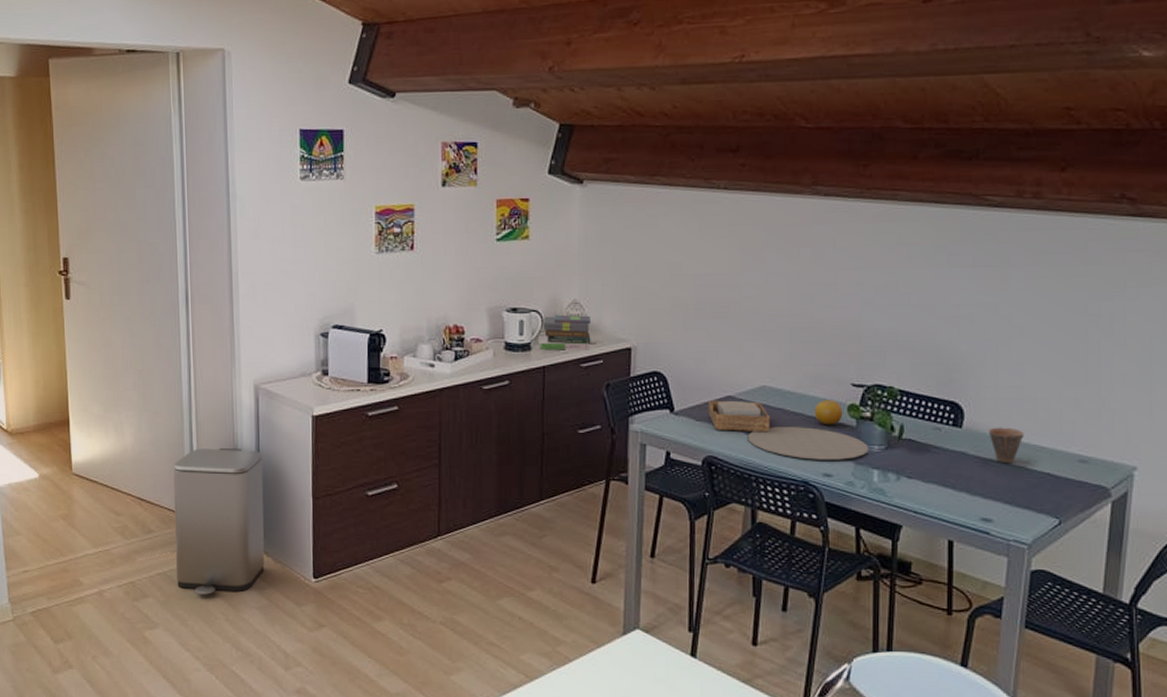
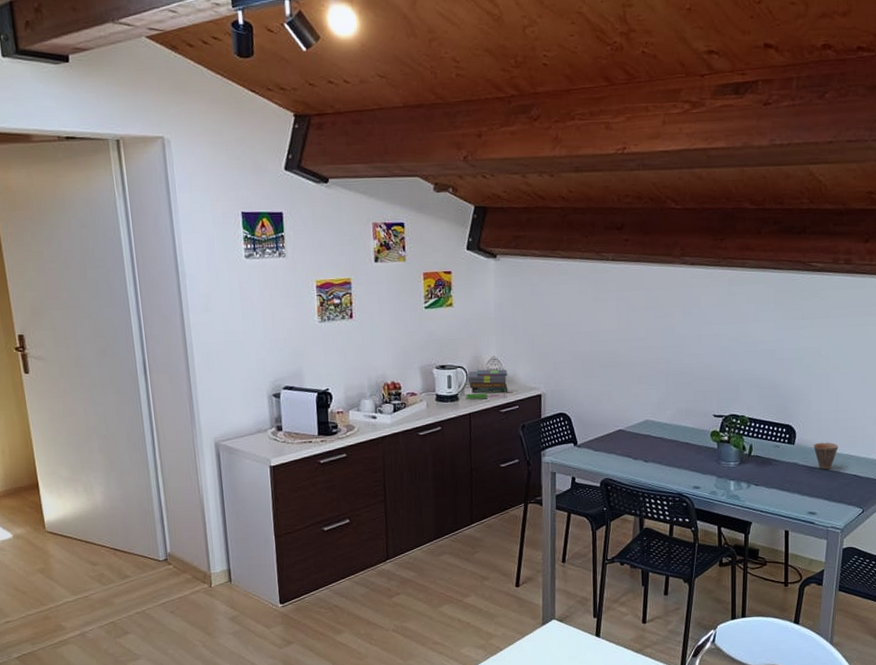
pedal bin: present [173,448,265,595] -> none [143,499,235,627]
napkin holder: present [708,400,770,433] -> none [603,433,652,458]
placemat: present [748,426,869,460] -> none [635,450,727,477]
fruit: present [814,400,843,426] -> none [686,428,707,449]

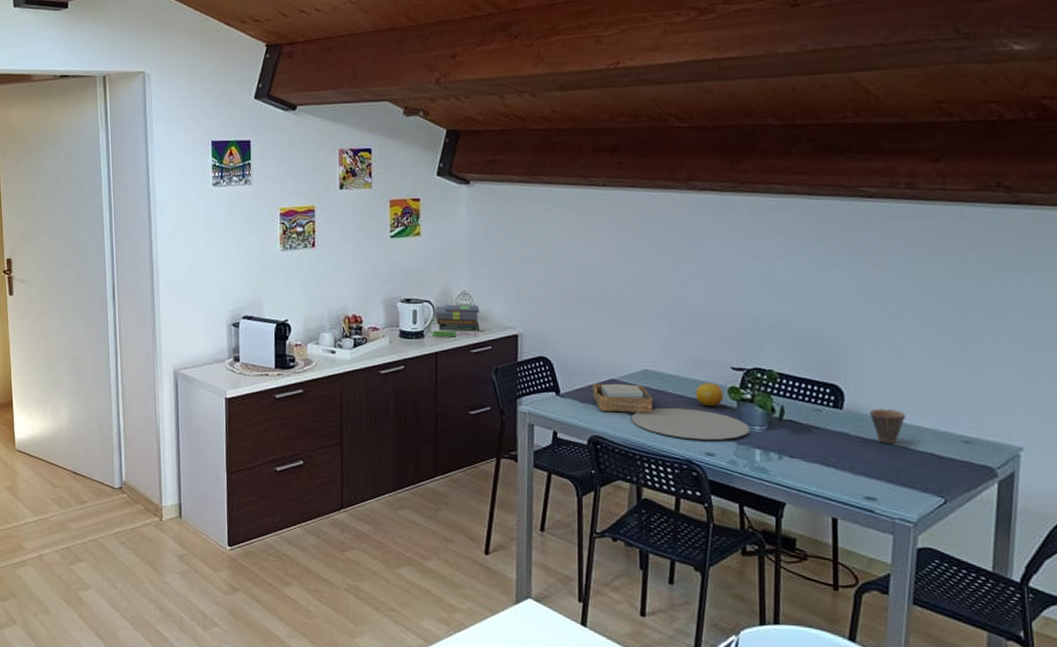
napkin holder: none [603,433,652,458] -> present [592,383,653,414]
placemat: none [635,450,727,477] -> present [631,407,751,440]
fruit: none [686,428,707,449] -> present [695,382,724,407]

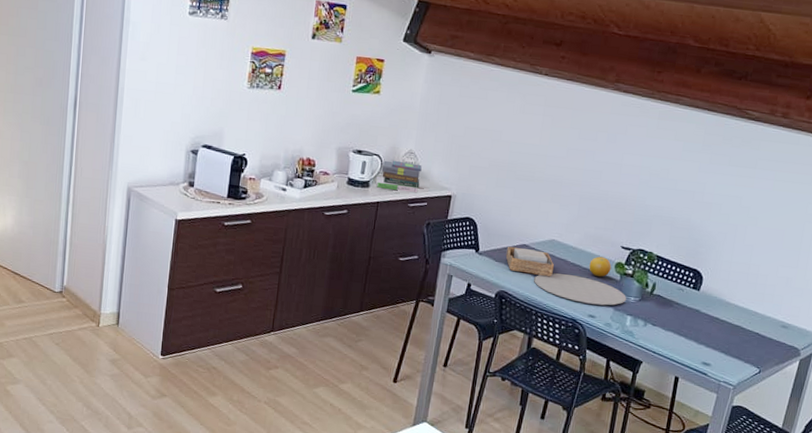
cup: present [869,408,906,444] -> none [718,293,745,323]

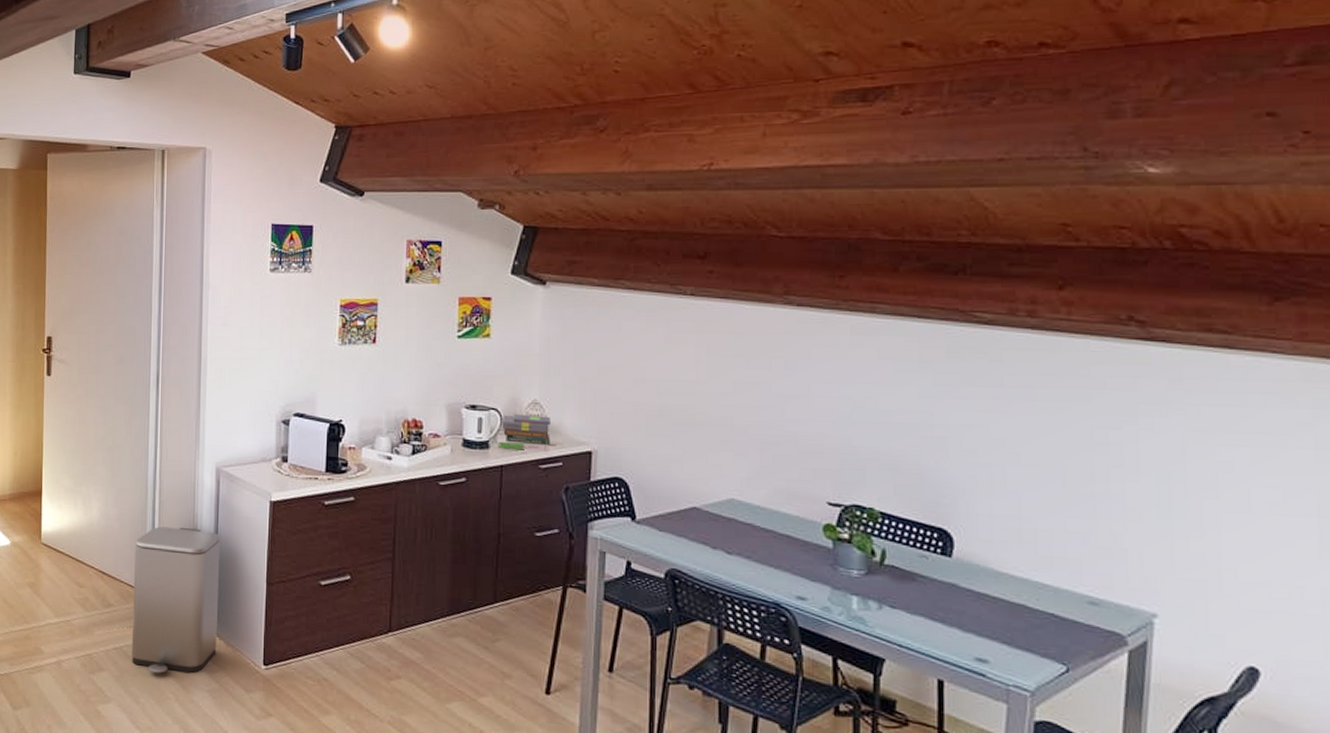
pedal bin: none [40,235,128,361] -> present [131,526,220,674]
napkin holder: present [505,246,554,277] -> none [671,510,738,549]
placemat: present [534,273,627,306] -> none [714,542,847,583]
fruit: present [589,256,612,278] -> none [787,517,818,545]

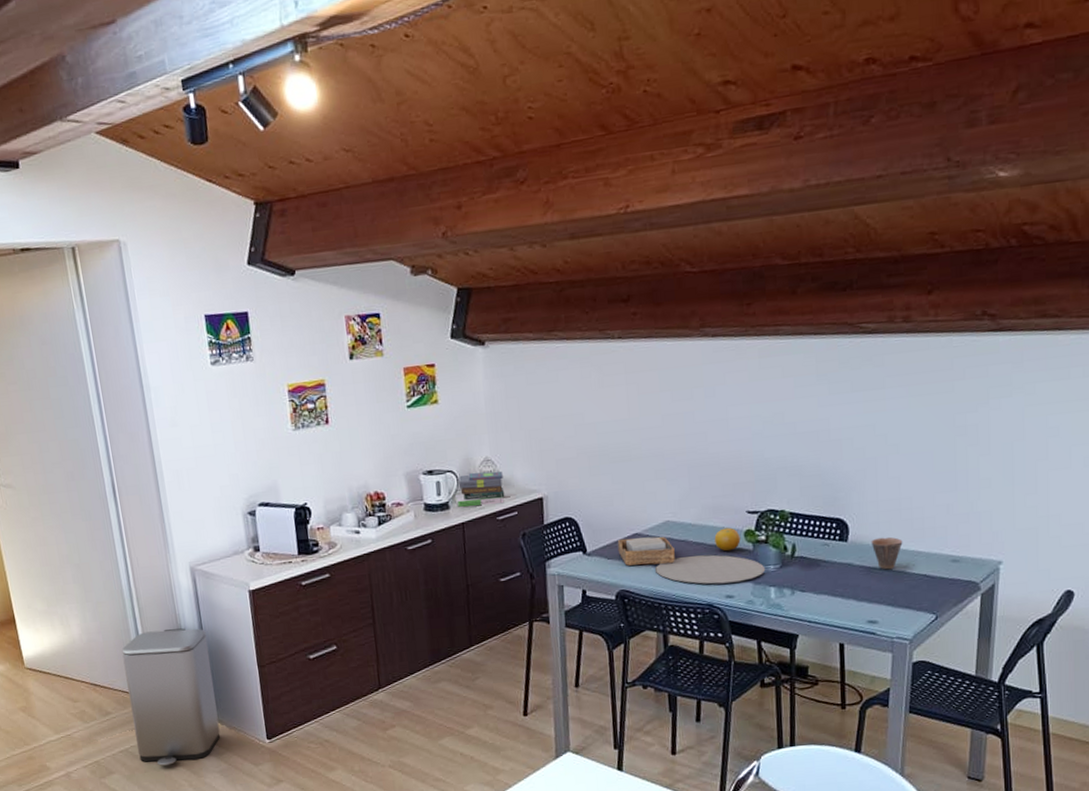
napkin holder: none [671,510,738,549] -> present [617,536,675,566]
placemat: none [714,542,847,583] -> present [655,554,766,585]
fruit: none [787,517,818,545] -> present [714,527,741,552]
cup: none [981,559,1023,600] -> present [871,536,903,570]

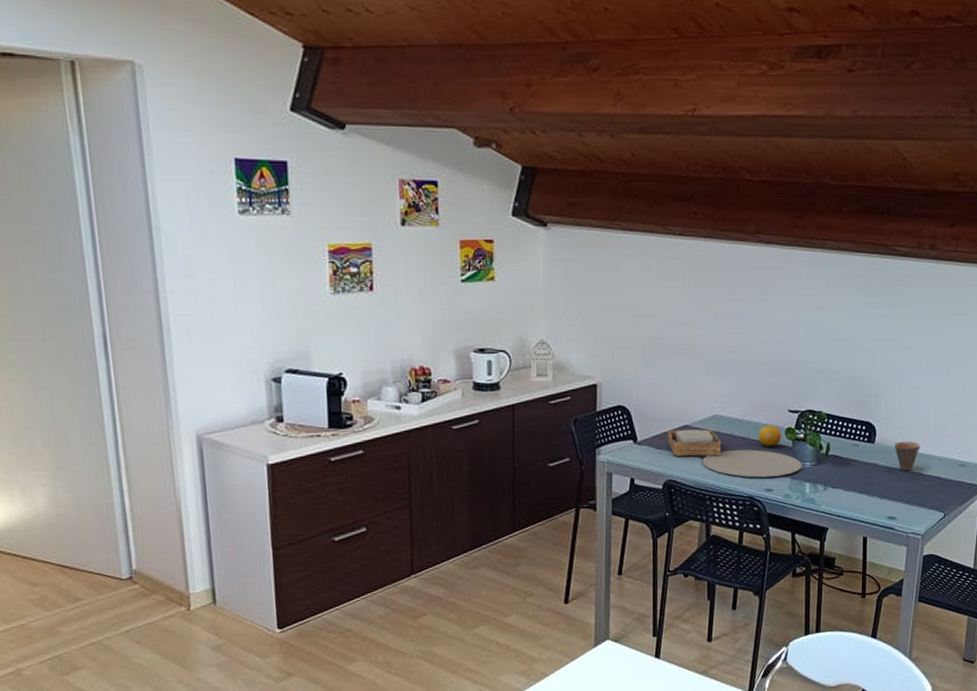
pedal bin: present [121,628,220,766] -> none [101,503,221,660]
books: present [454,470,505,507] -> none [506,354,559,389]

